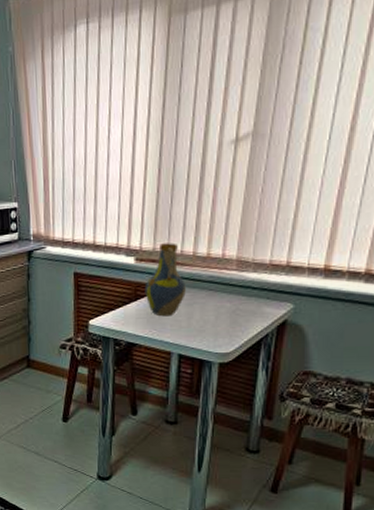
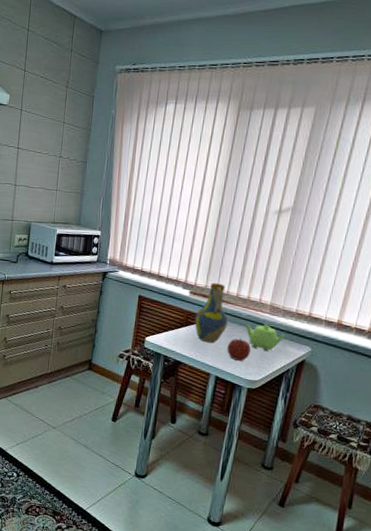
fruit: none [189,305,217,332] -> present [227,338,251,361]
teapot: none [208,284,259,317] -> present [245,324,285,352]

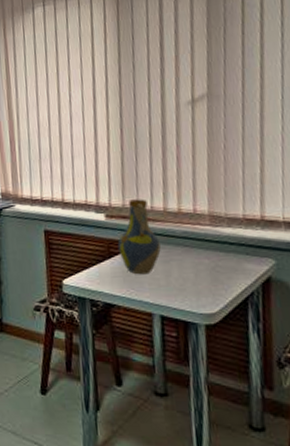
fruit: present [227,338,251,361] -> none [167,262,198,291]
teapot: present [245,324,285,352] -> none [183,239,237,274]

